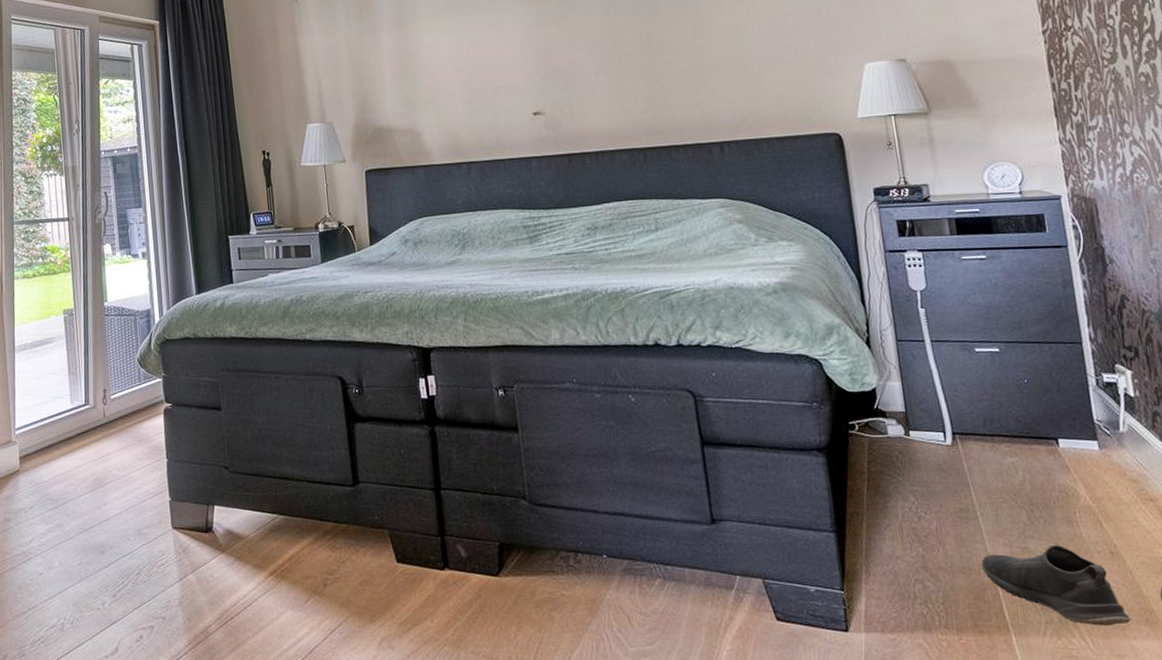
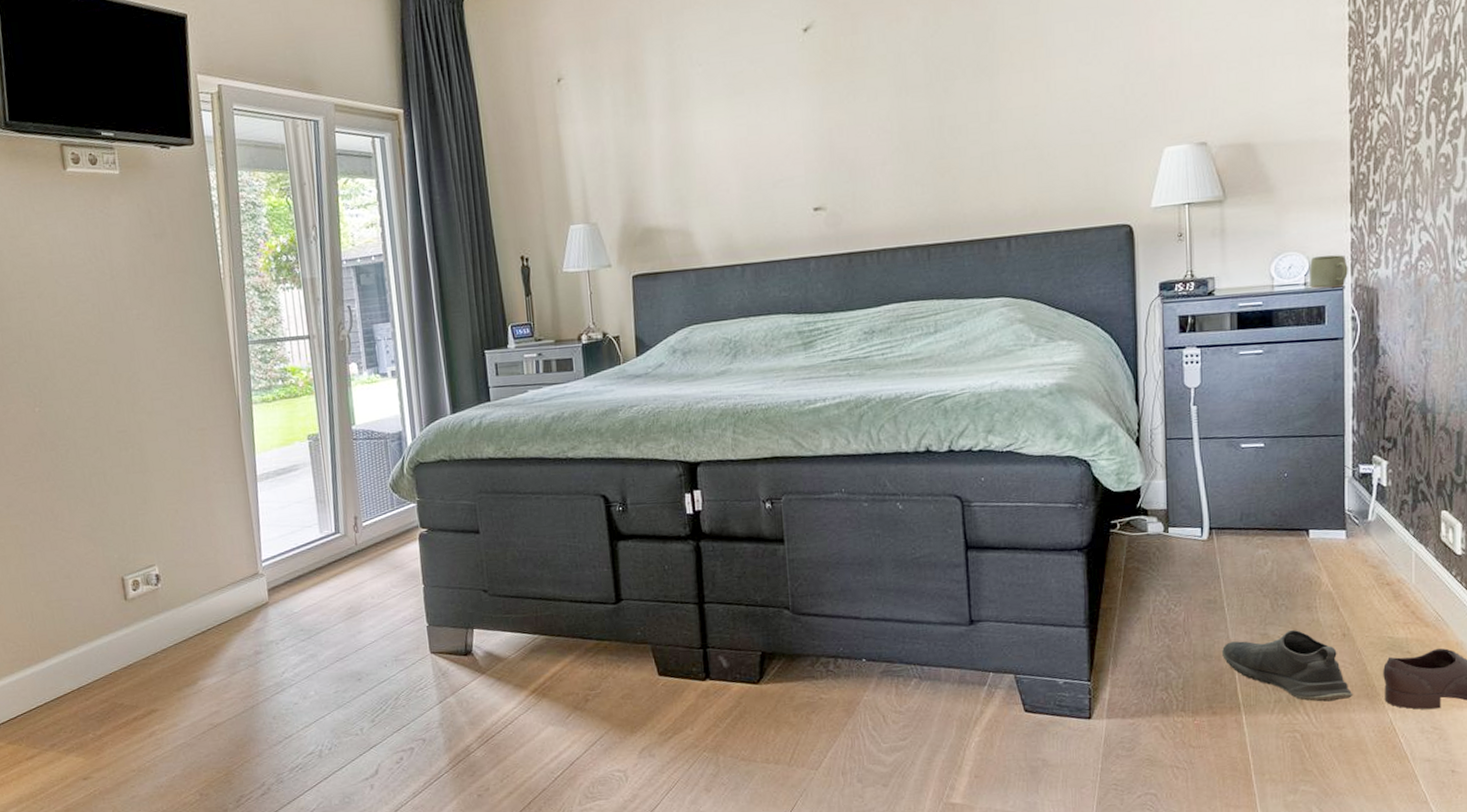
mug: none [1022,165,1063,198] -> present [1308,254,1348,289]

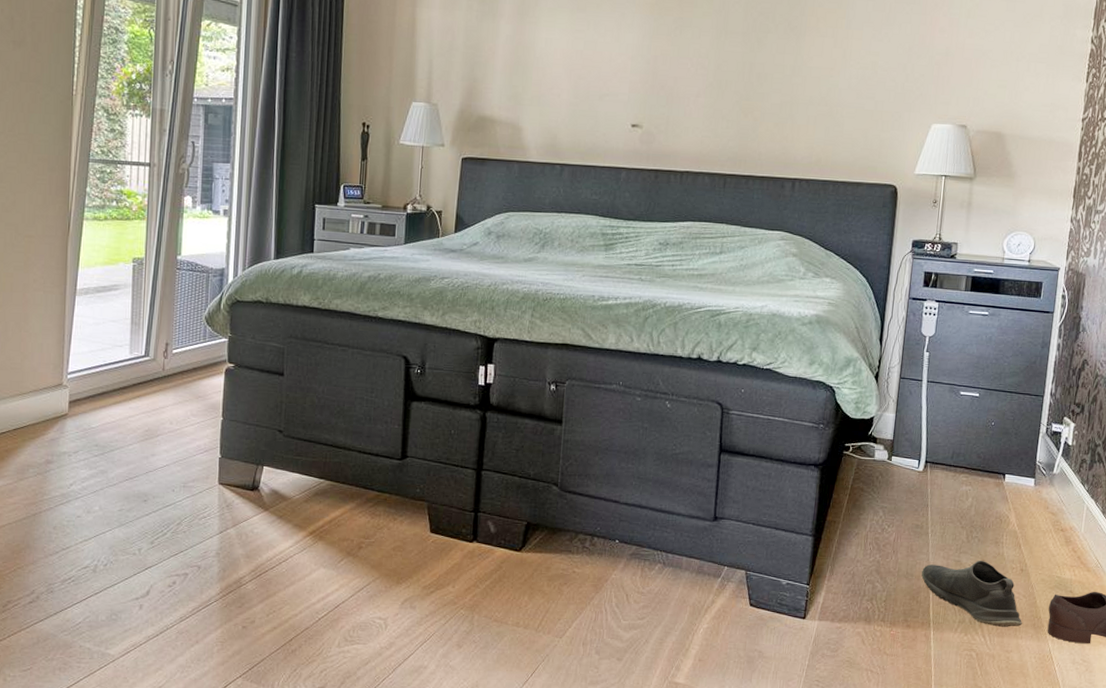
mug: present [1308,254,1348,289] -> none [1032,239,1065,269]

